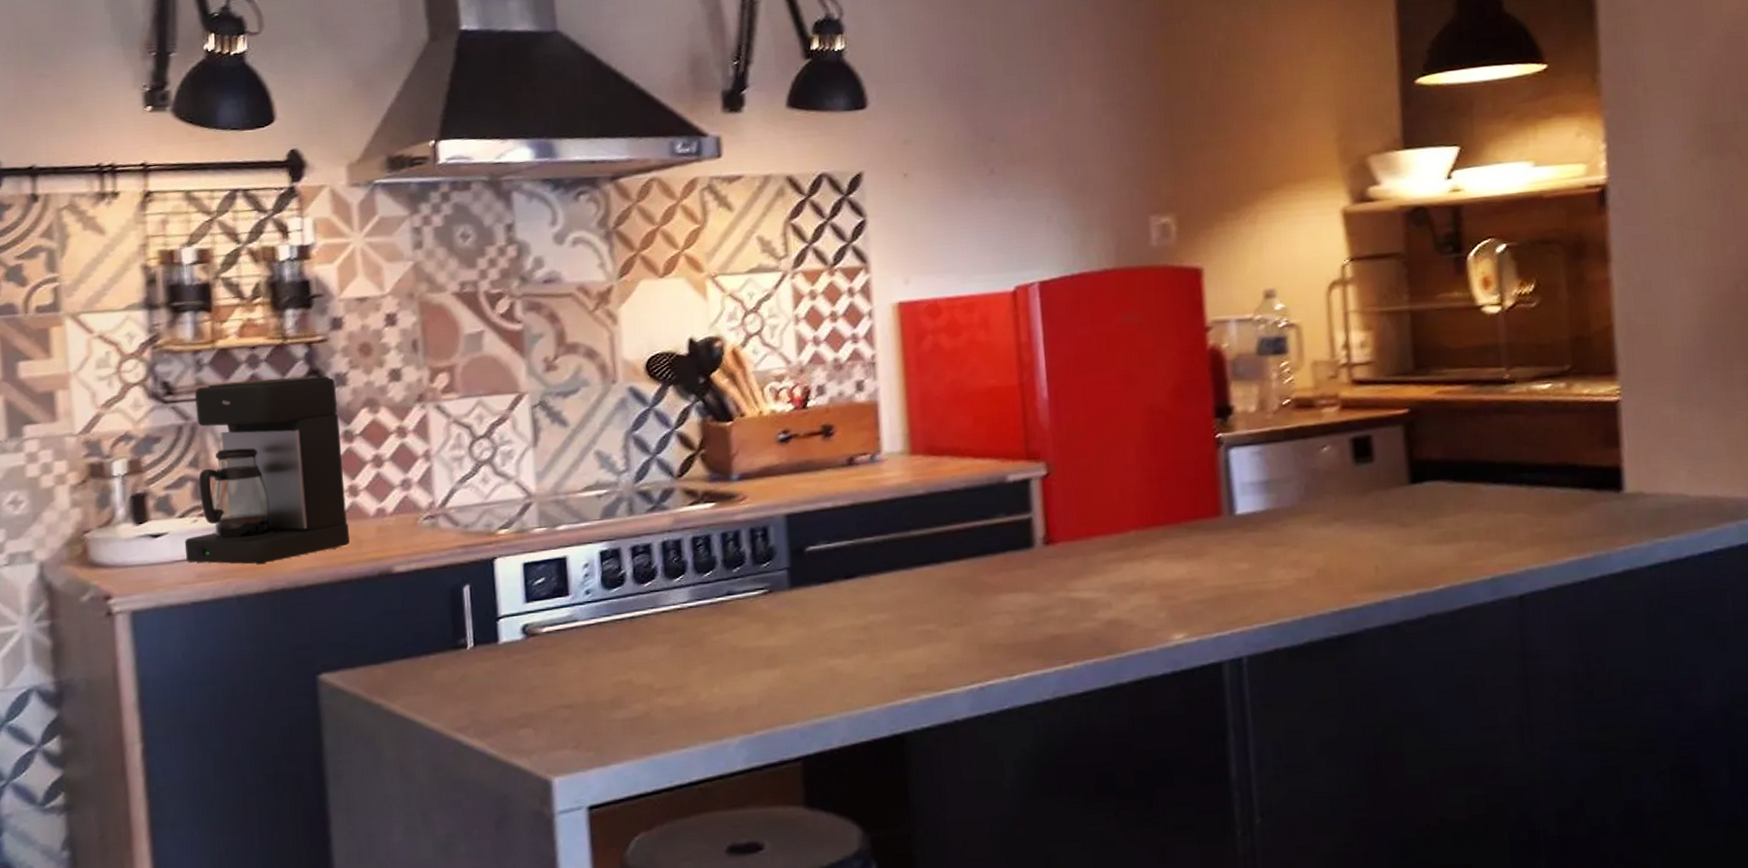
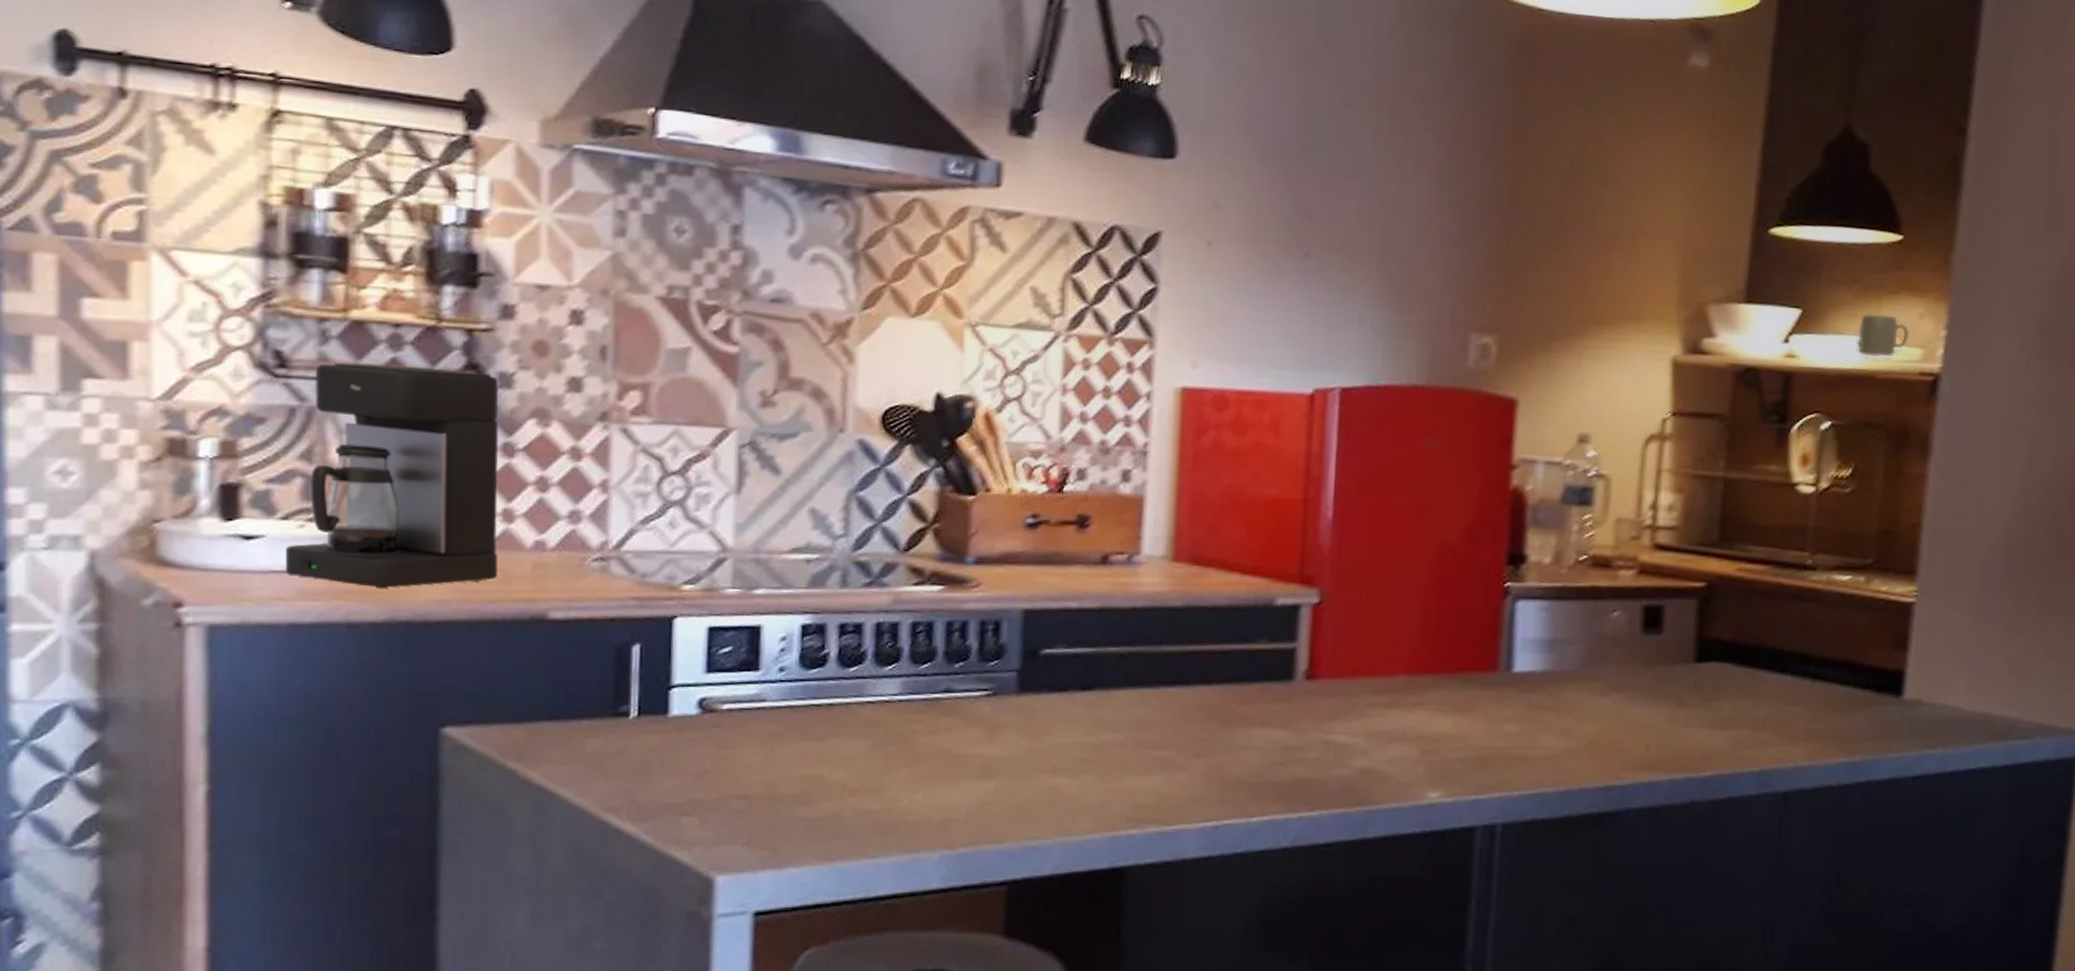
mug: none [1518,138,1569,180] -> present [1857,314,1909,358]

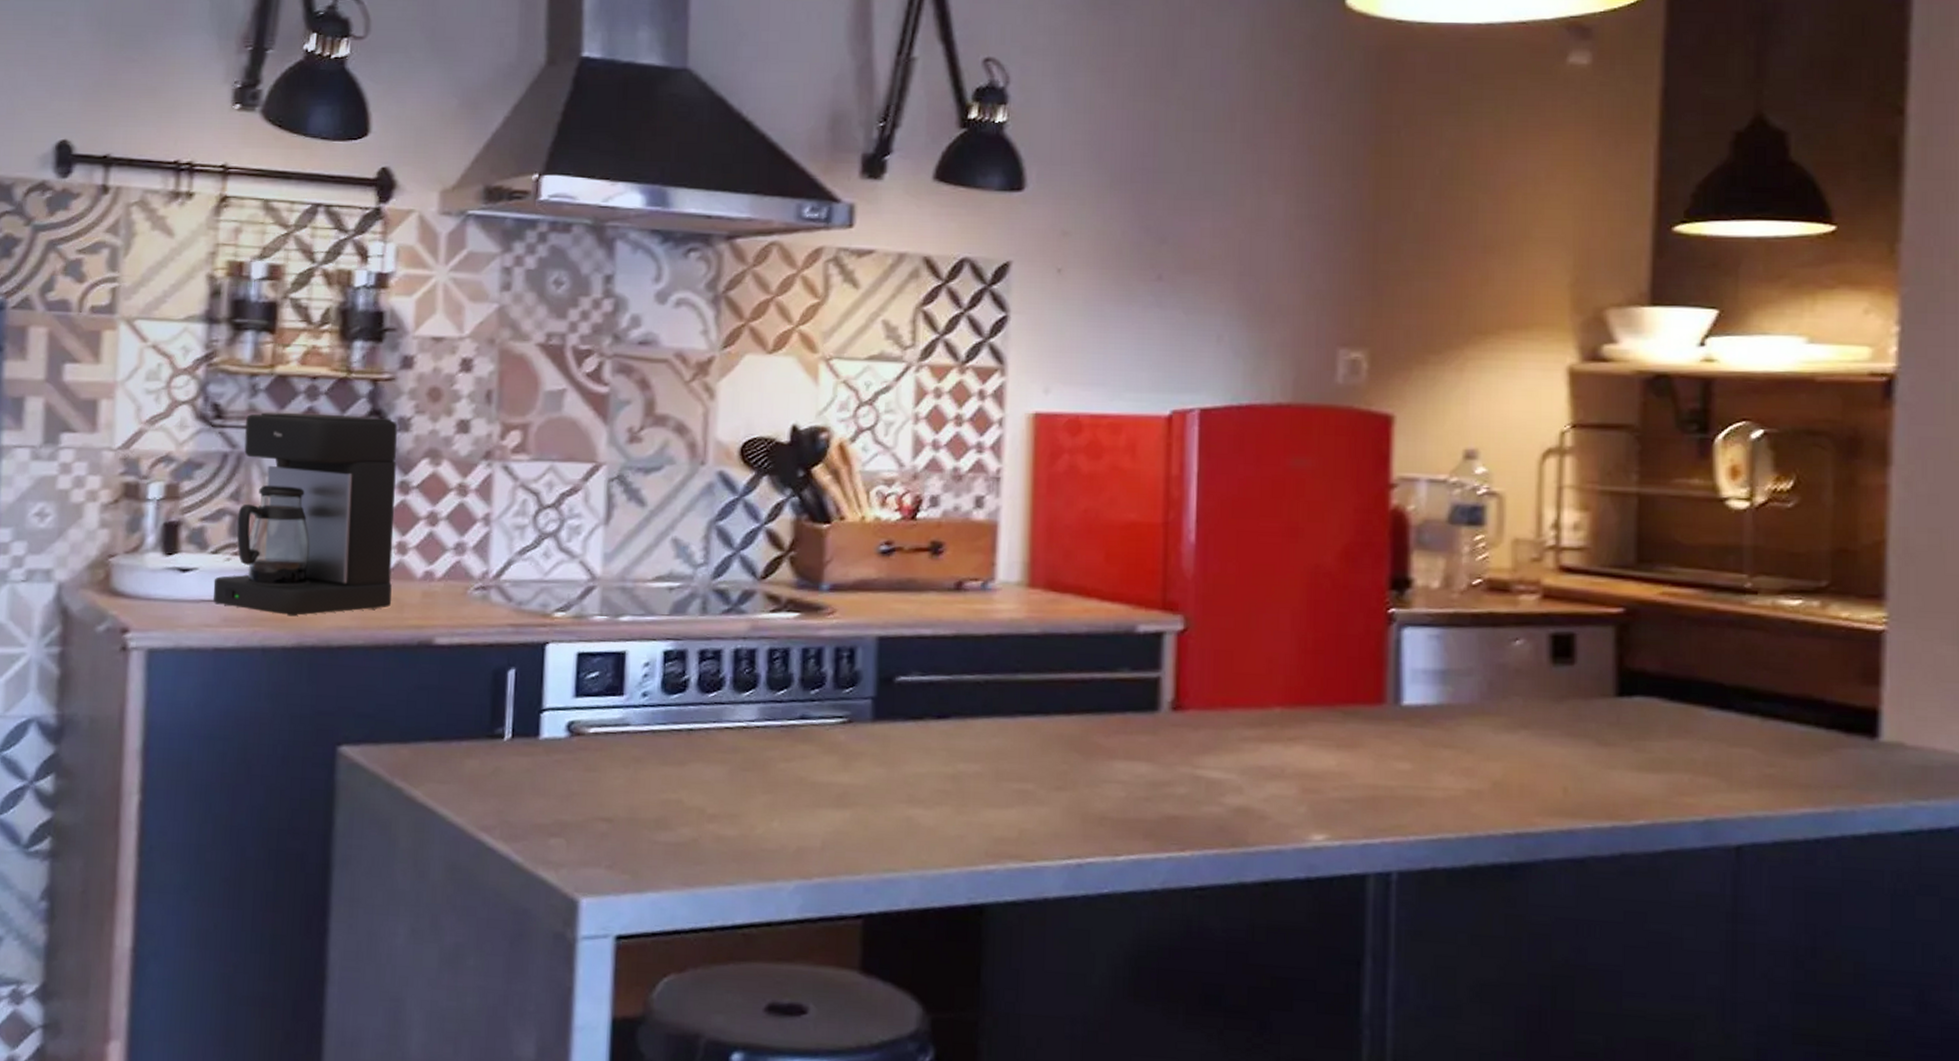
mug: present [1857,314,1909,358] -> none [1789,311,1852,359]

